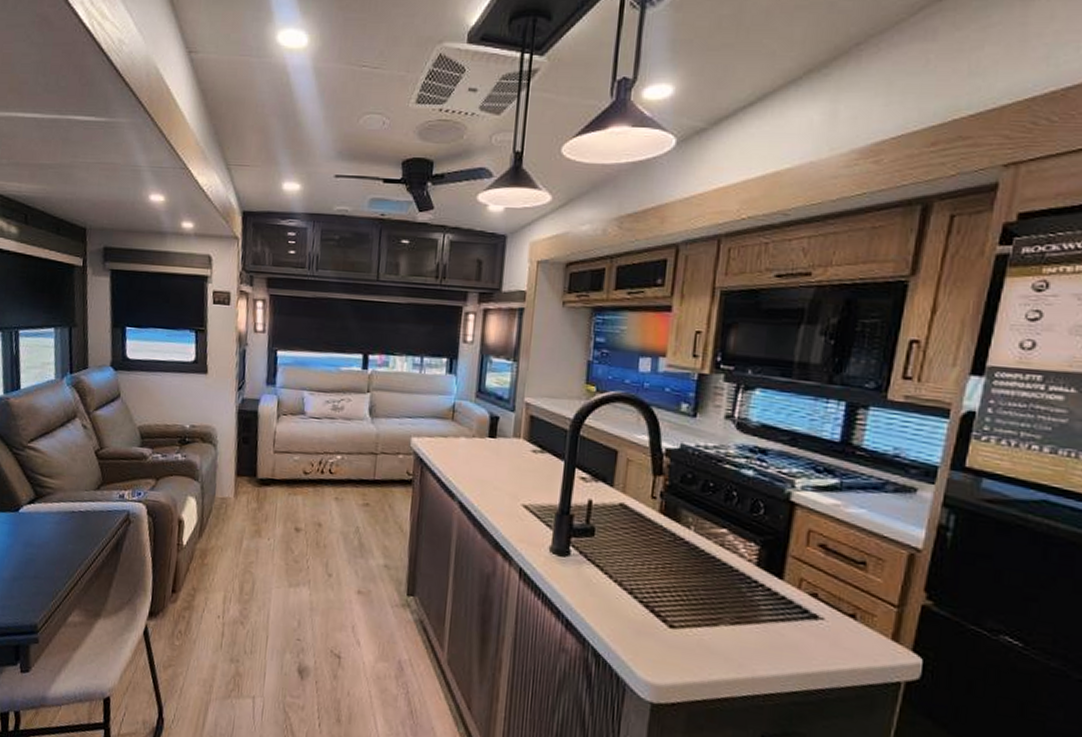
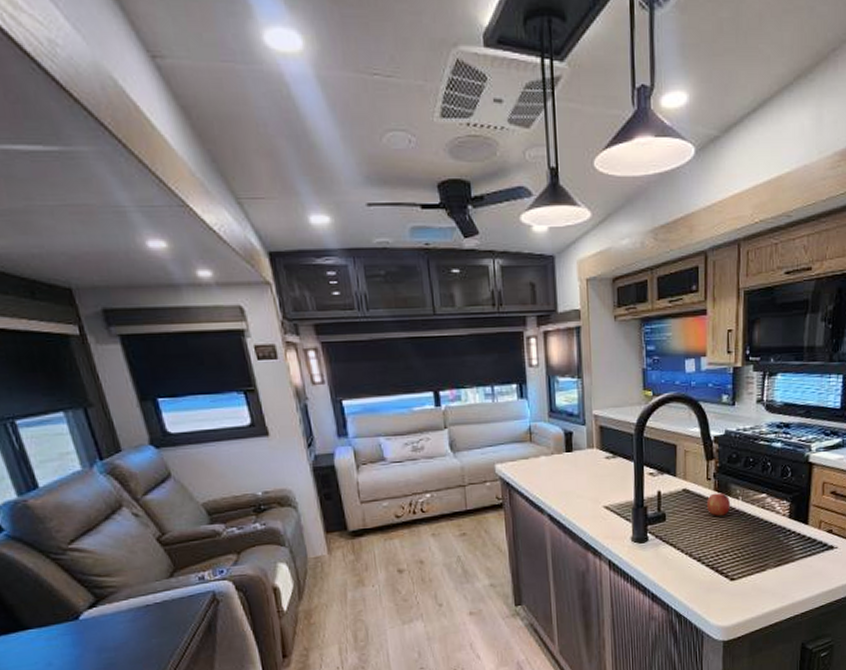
fruit: none [647,515,680,545] -> present [706,492,731,516]

